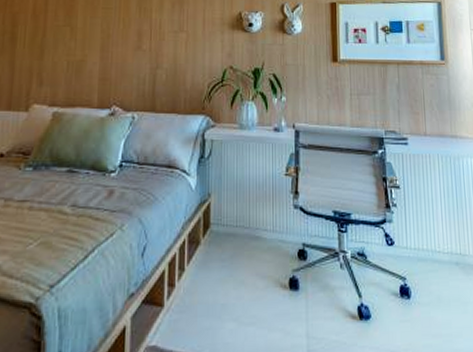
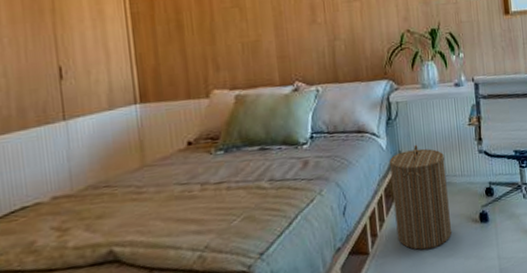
laundry hamper: none [196,188,256,312] -> present [389,144,452,250]

